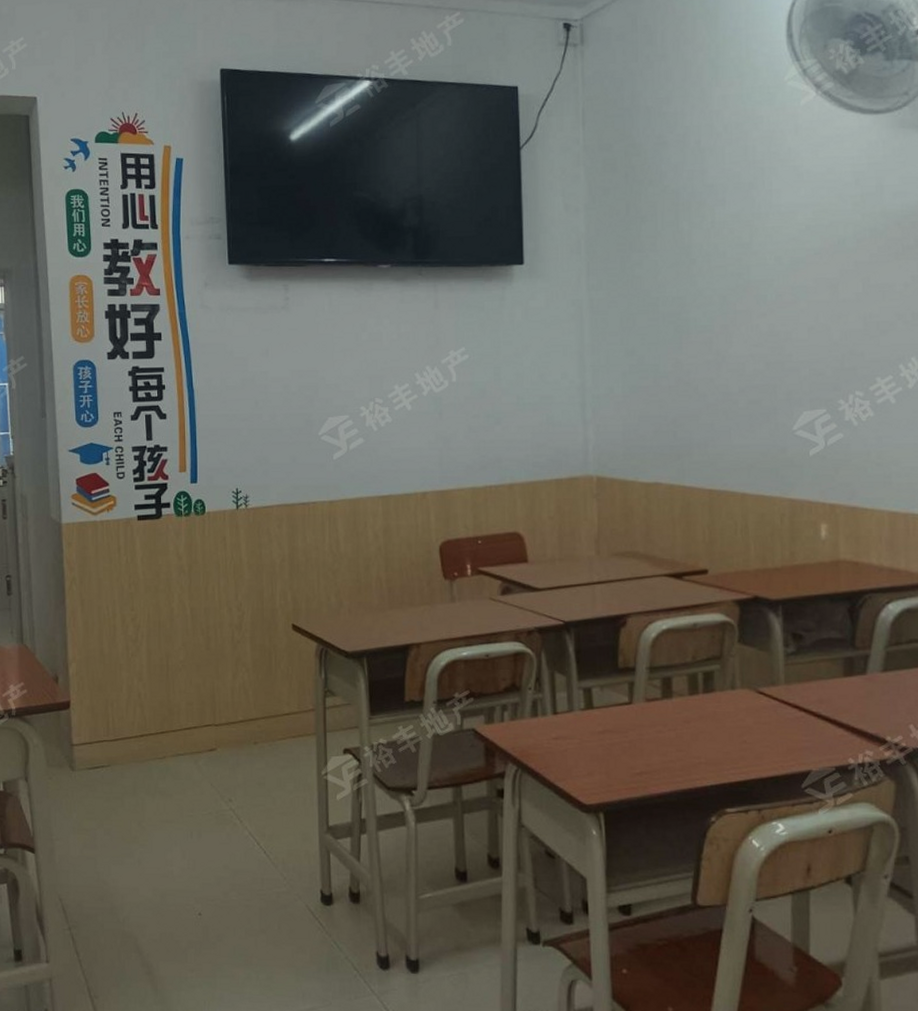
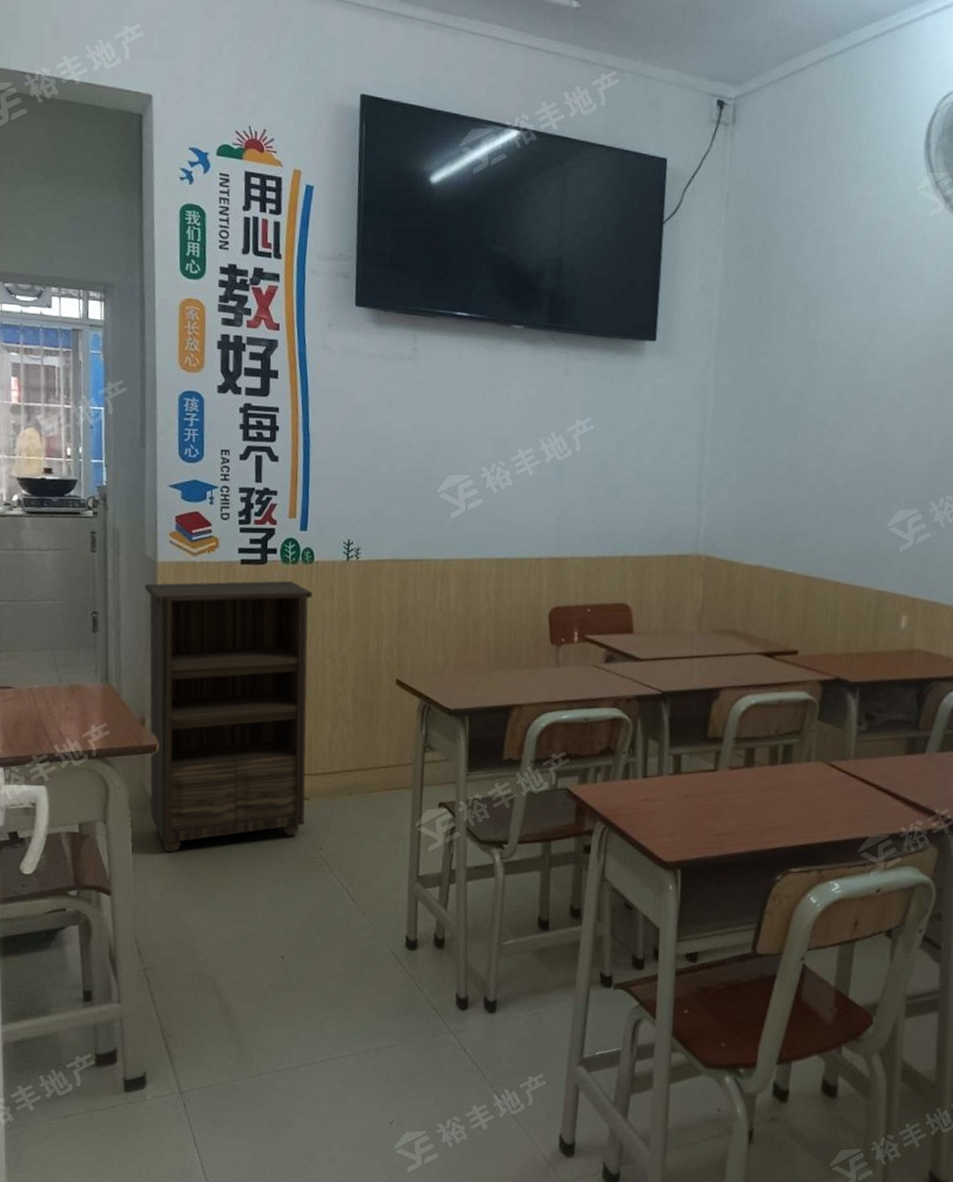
bookshelf: none [52,533,213,809] -> present [145,580,313,853]

